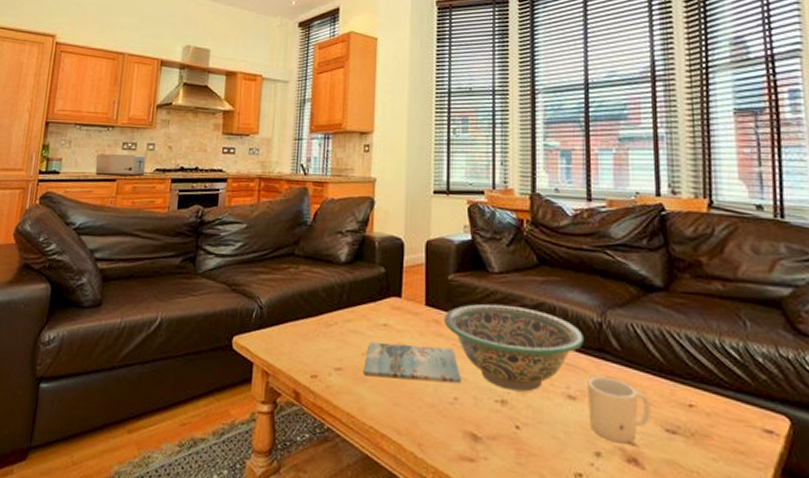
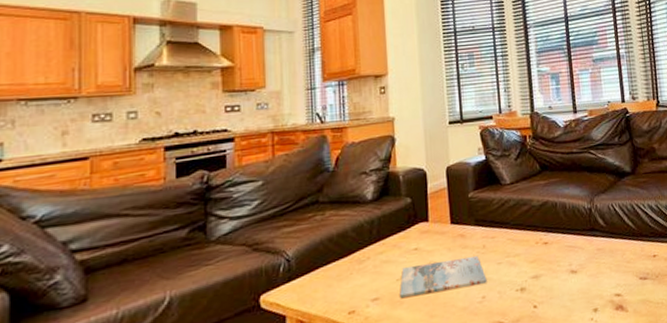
toaster: present [95,154,147,177] -> none [56,124,128,157]
decorative bowl: present [443,303,585,392] -> none [467,208,580,279]
mug: present [587,376,651,444] -> none [584,248,630,298]

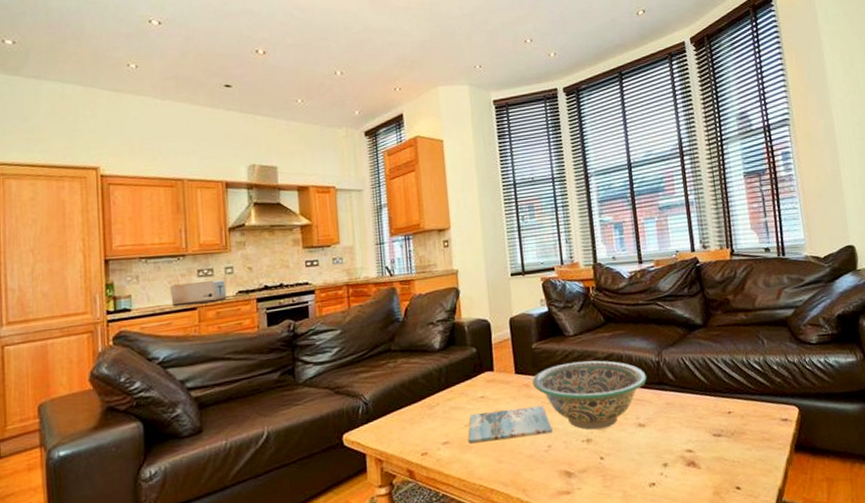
toaster: none [56,124,128,157] -> present [170,279,227,307]
decorative bowl: none [467,208,580,279] -> present [532,360,648,430]

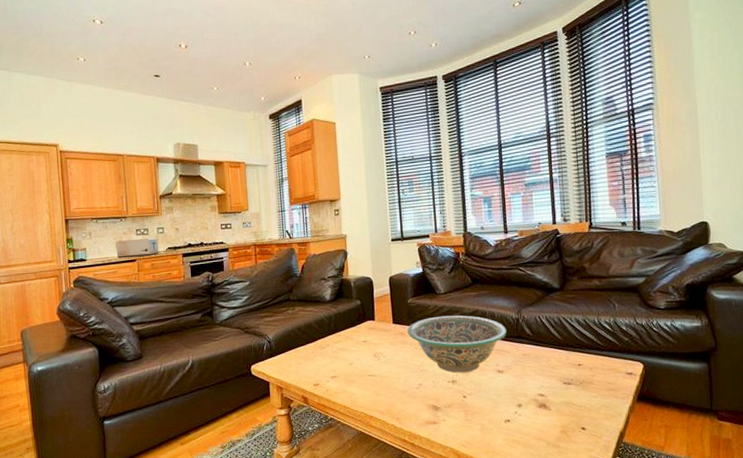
magazine: present [468,406,553,443] -> none [352,351,423,378]

